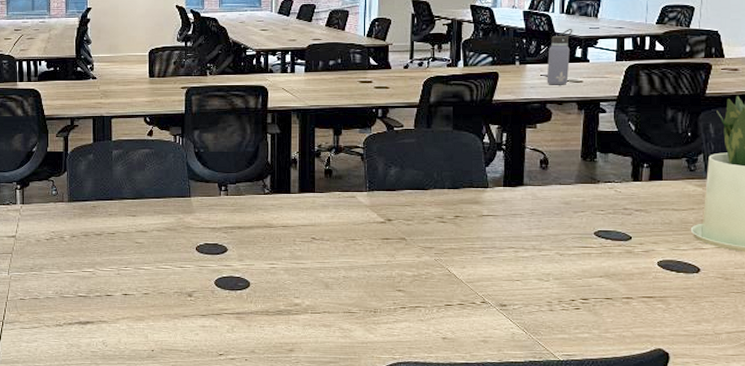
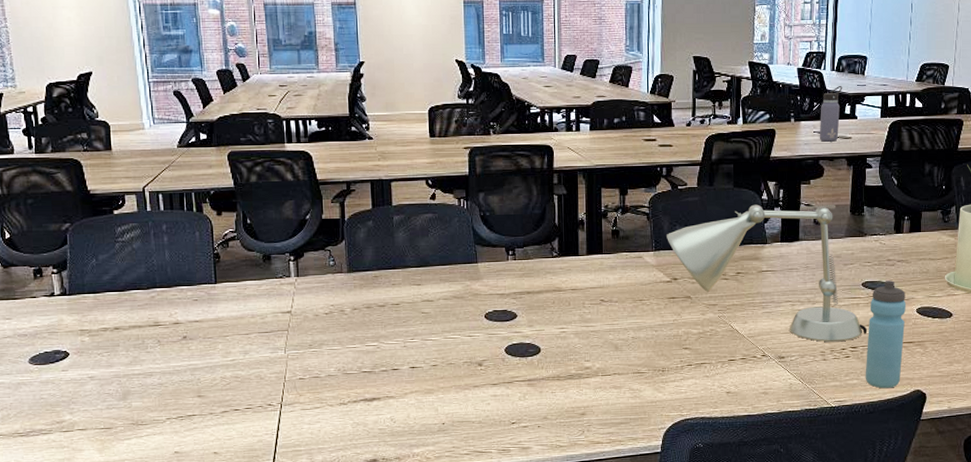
desk lamp: none [381,147,601,293] -> present [667,204,868,342]
water bottle: none [597,230,646,345] -> present [865,280,907,389]

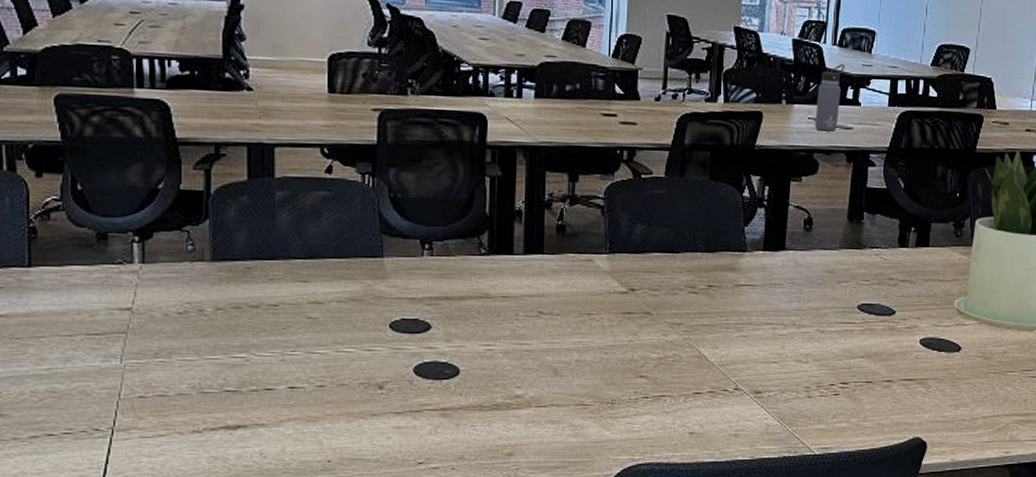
desk lamp: present [667,204,868,342] -> none [624,202,862,376]
water bottle: present [865,280,907,389] -> none [856,304,909,435]

